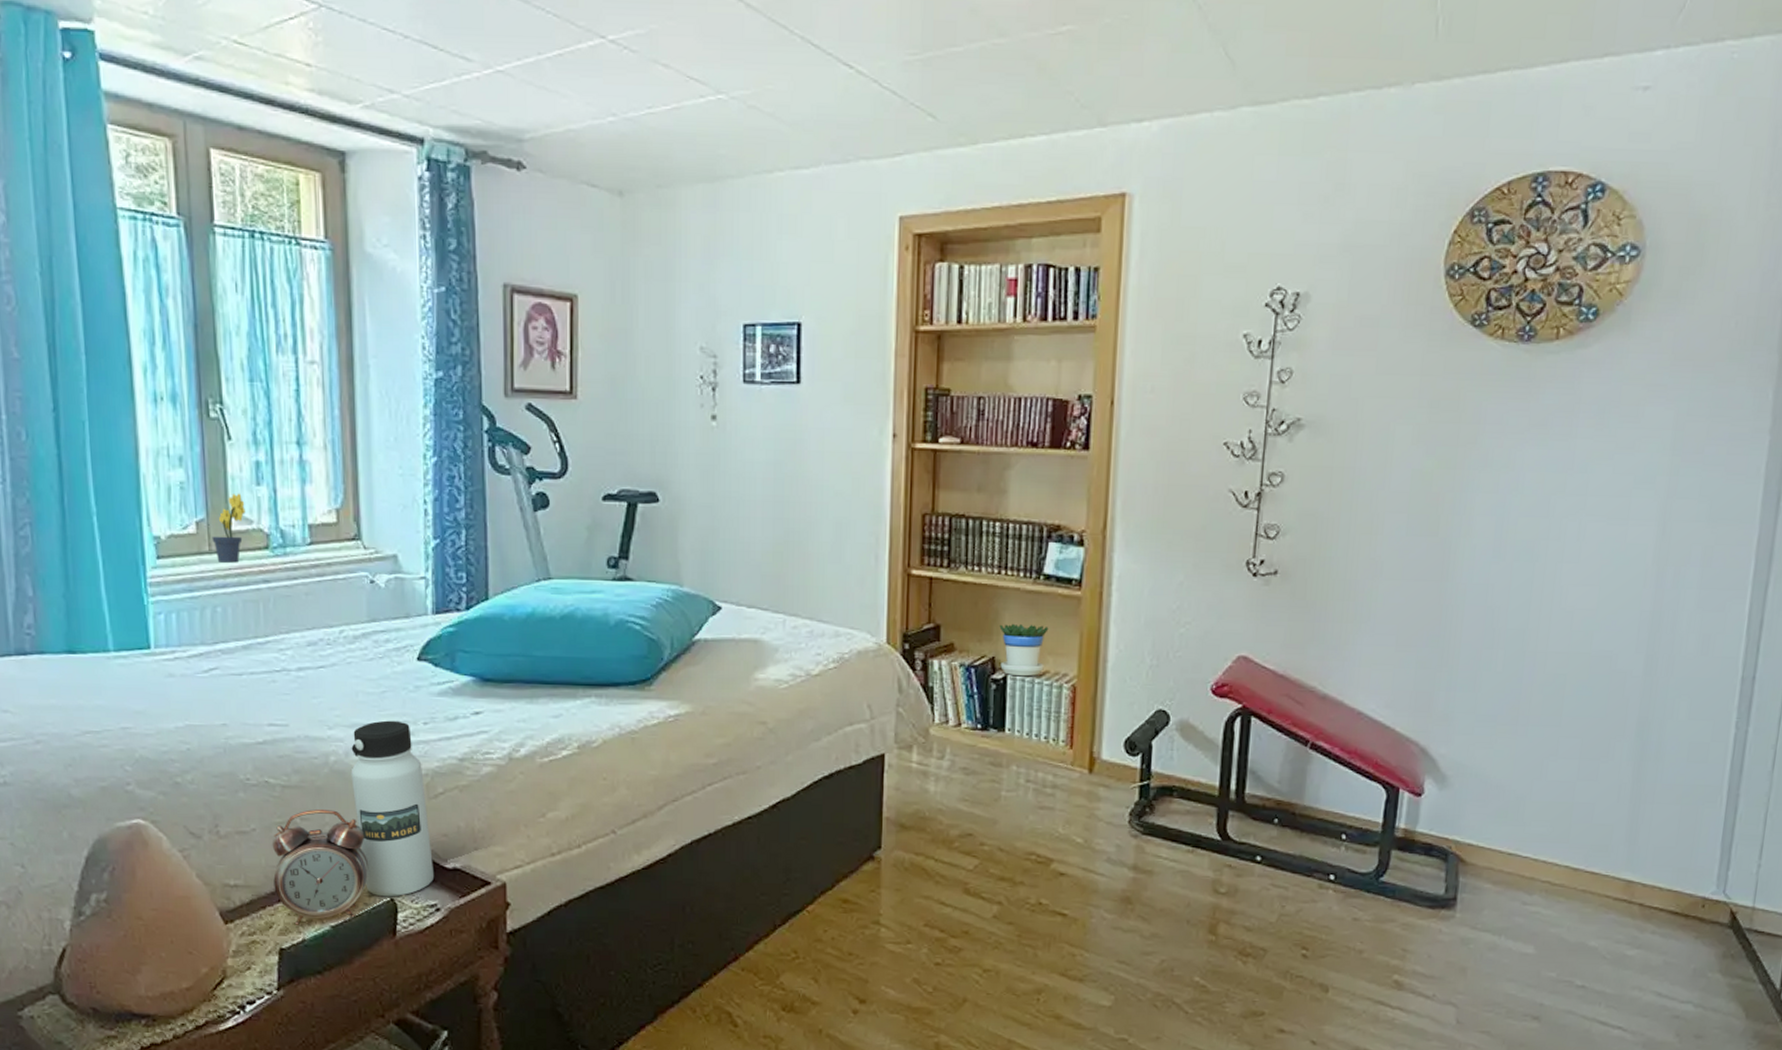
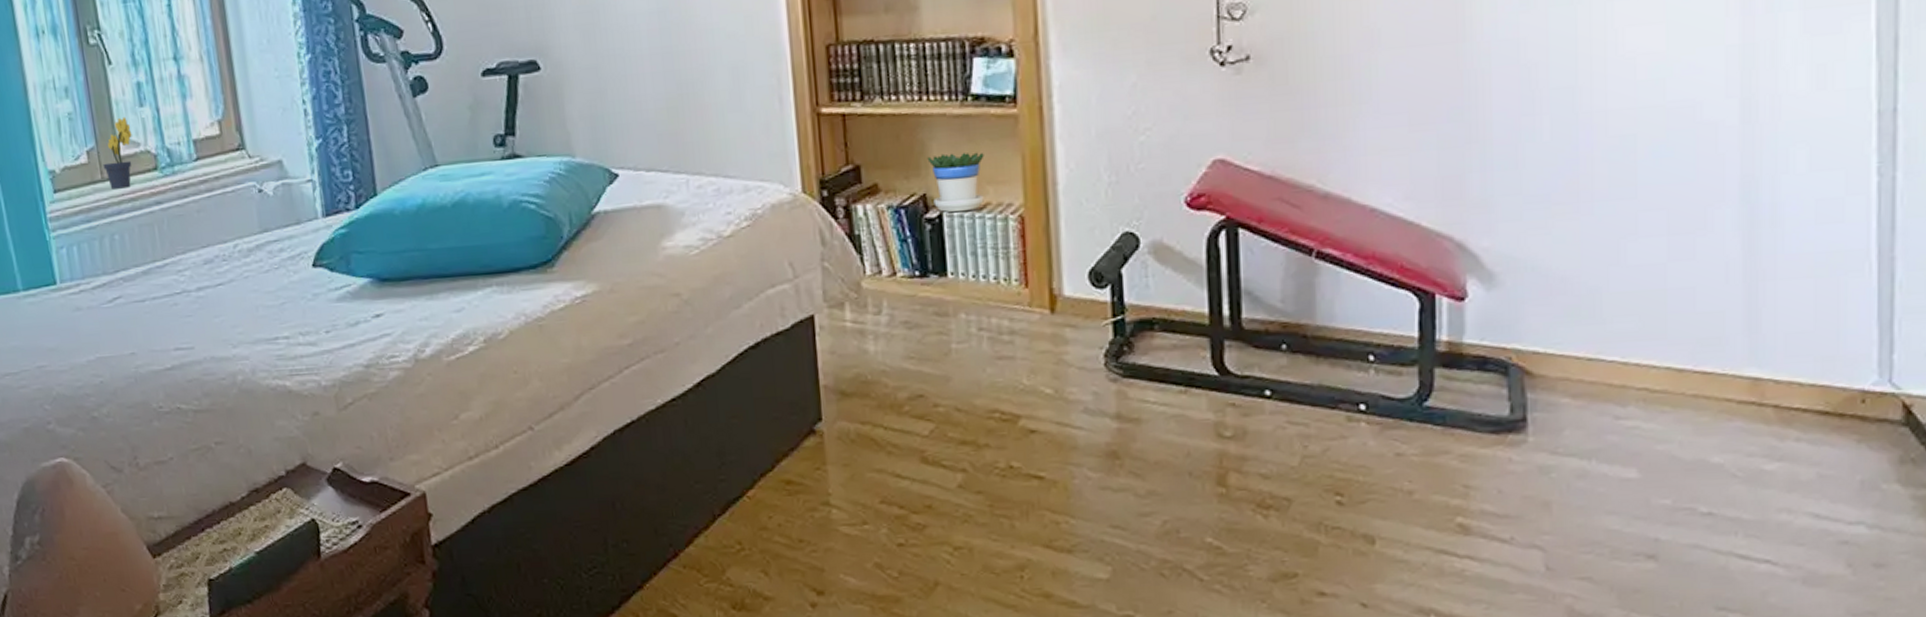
alarm clock: present [272,809,369,926] -> none [190,431,287,555]
water bottle: present [350,720,435,897] -> none [257,332,353,518]

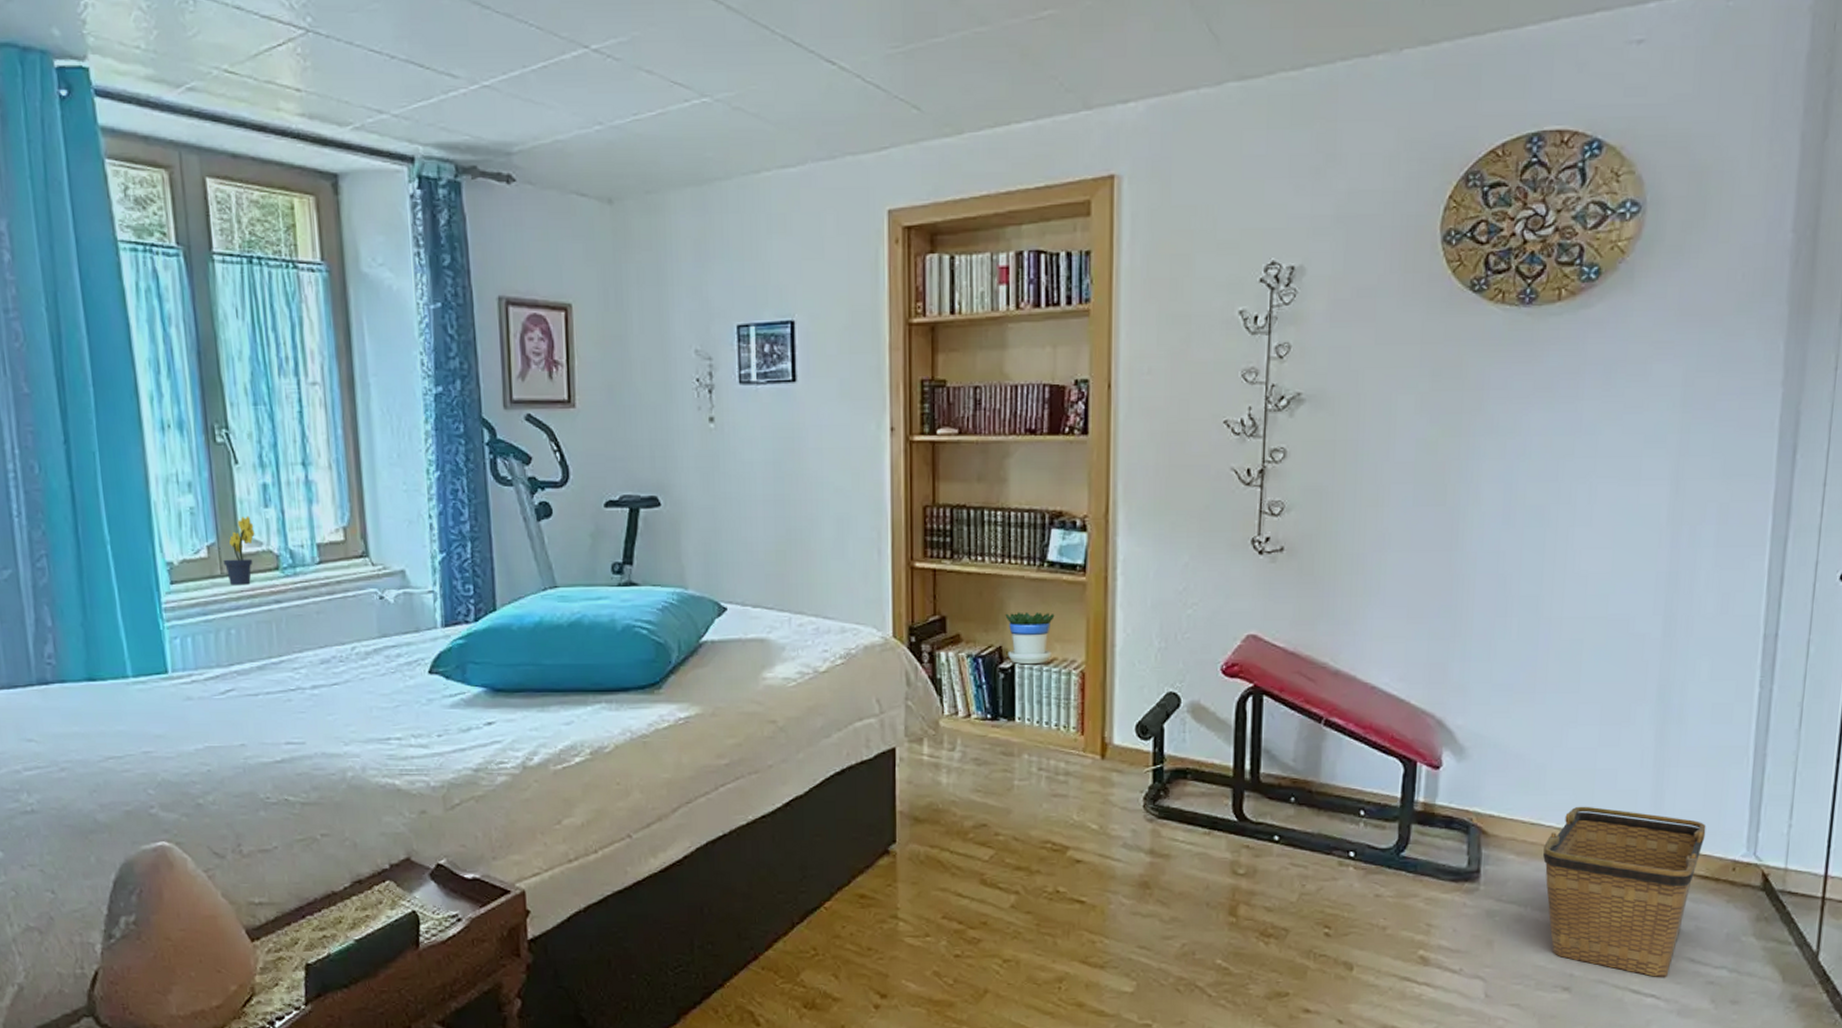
bicycle basket: none [1607,334,1821,538] -> present [1543,806,1706,977]

